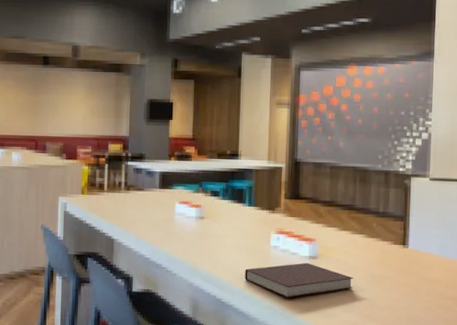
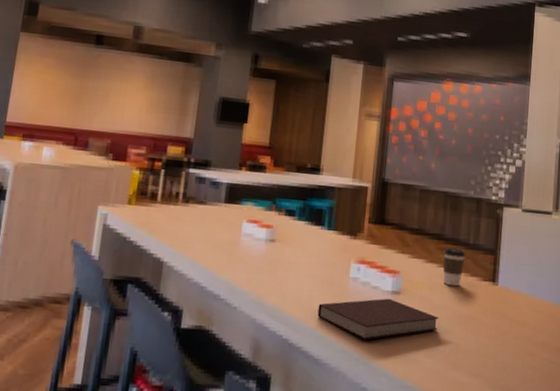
coffee cup: none [355,216,376,251] -> present [442,247,465,287]

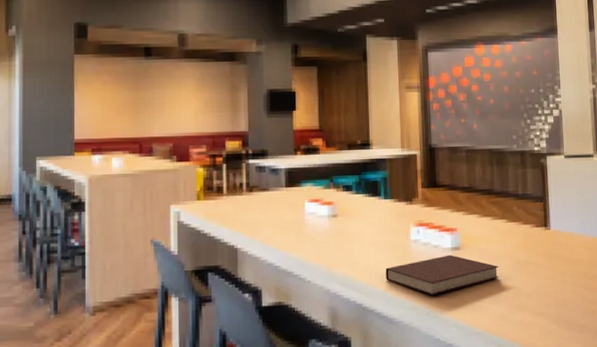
coffee cup: present [442,247,465,287] -> none [495,200,516,236]

